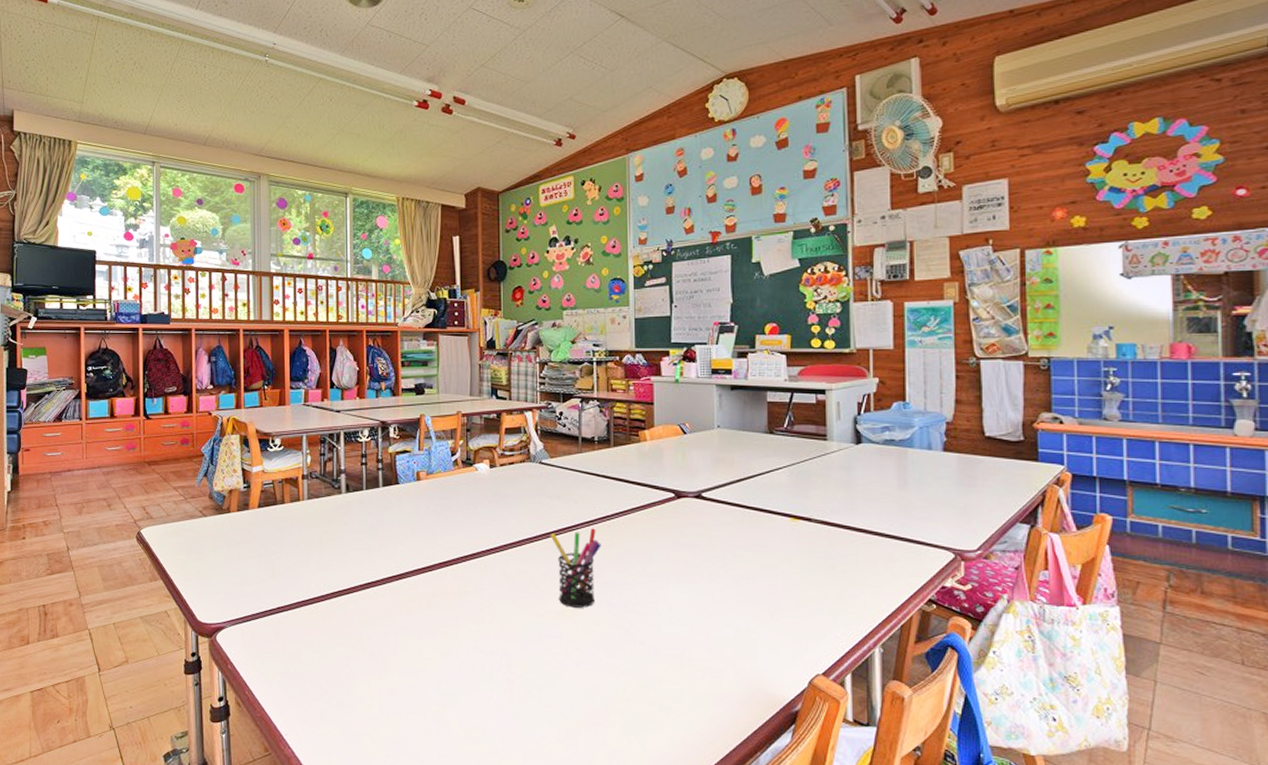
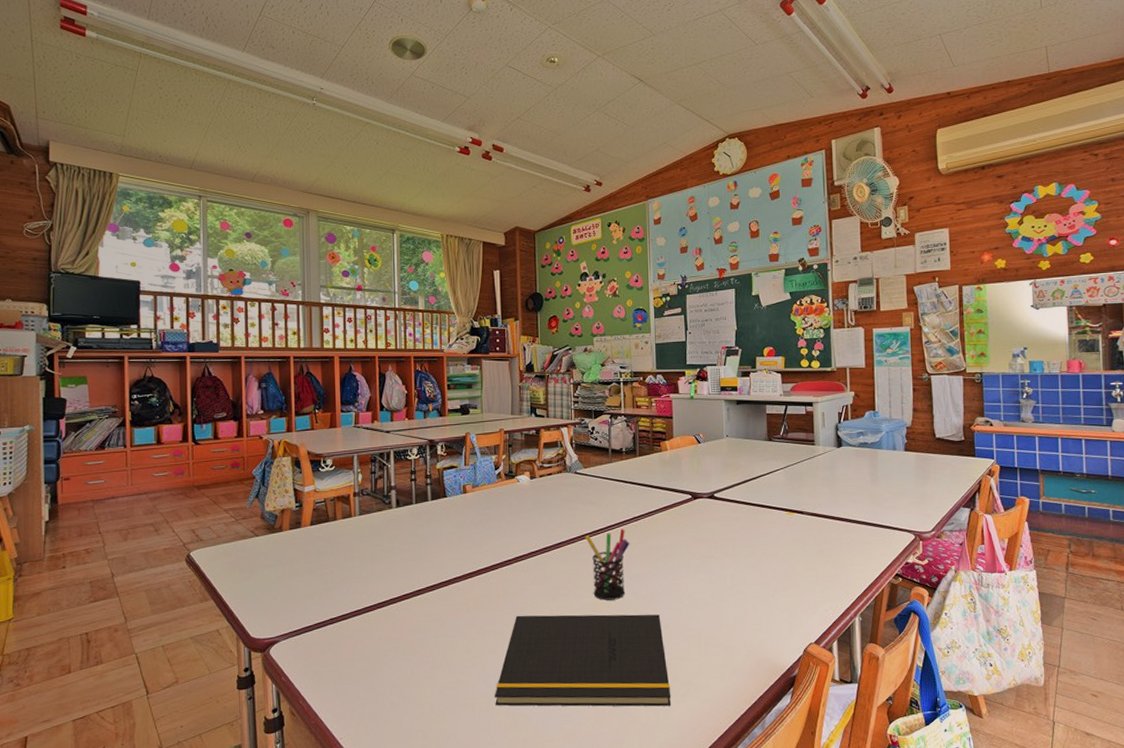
notepad: none [447,617,647,733] -> present [494,614,672,707]

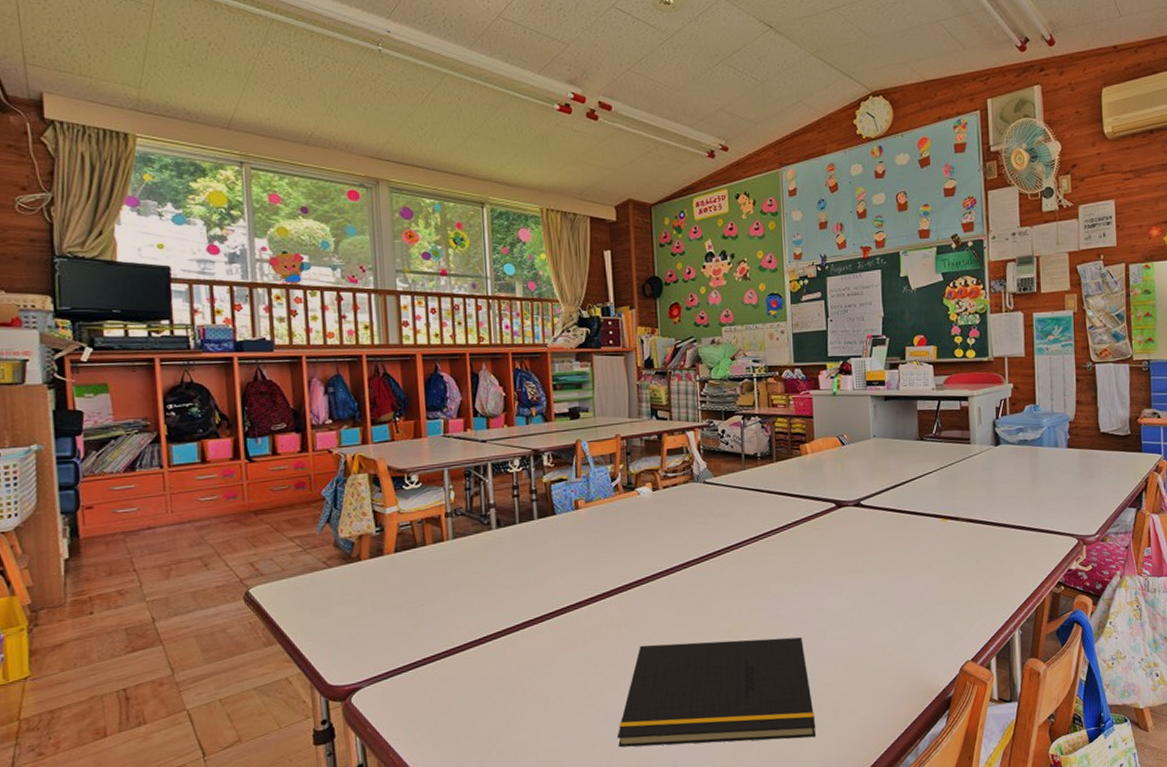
pen holder: present [585,529,630,600] -> none [716,544,768,624]

